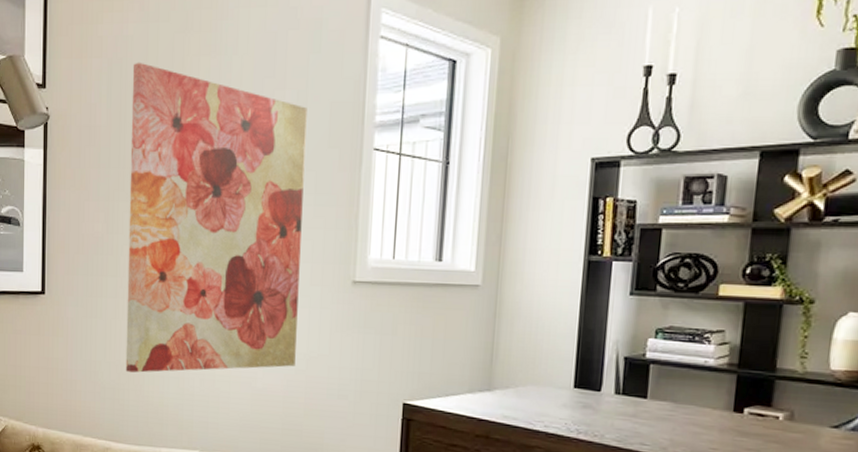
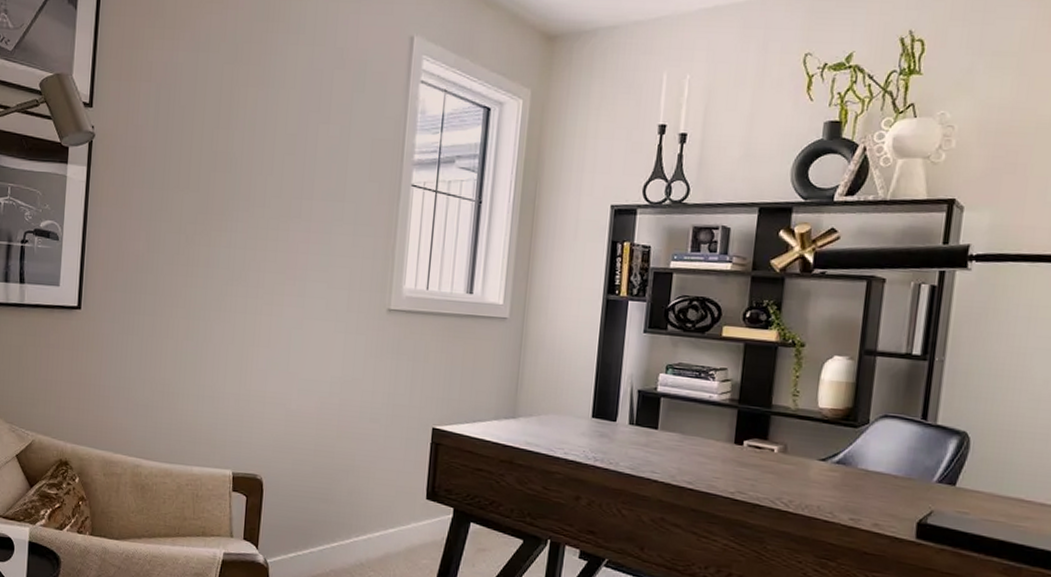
wall art: present [125,62,307,373] -> none [160,88,350,391]

